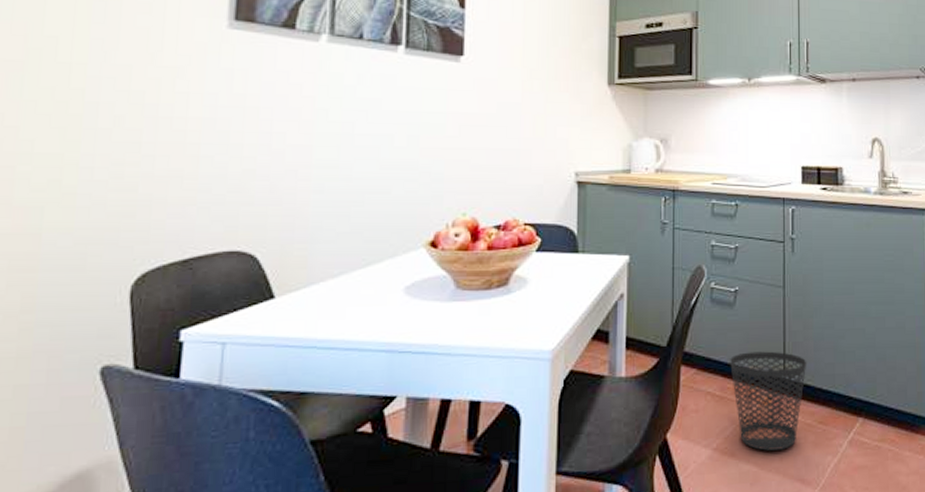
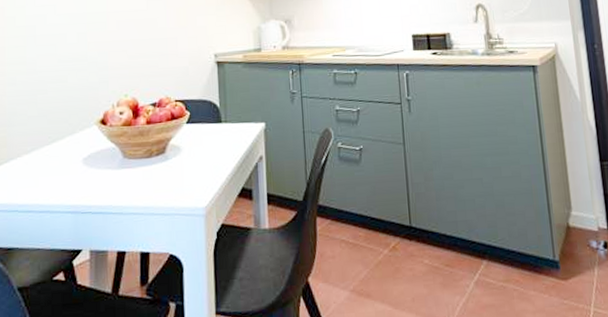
wastebasket: present [730,351,807,451] -> none [360,202,431,292]

